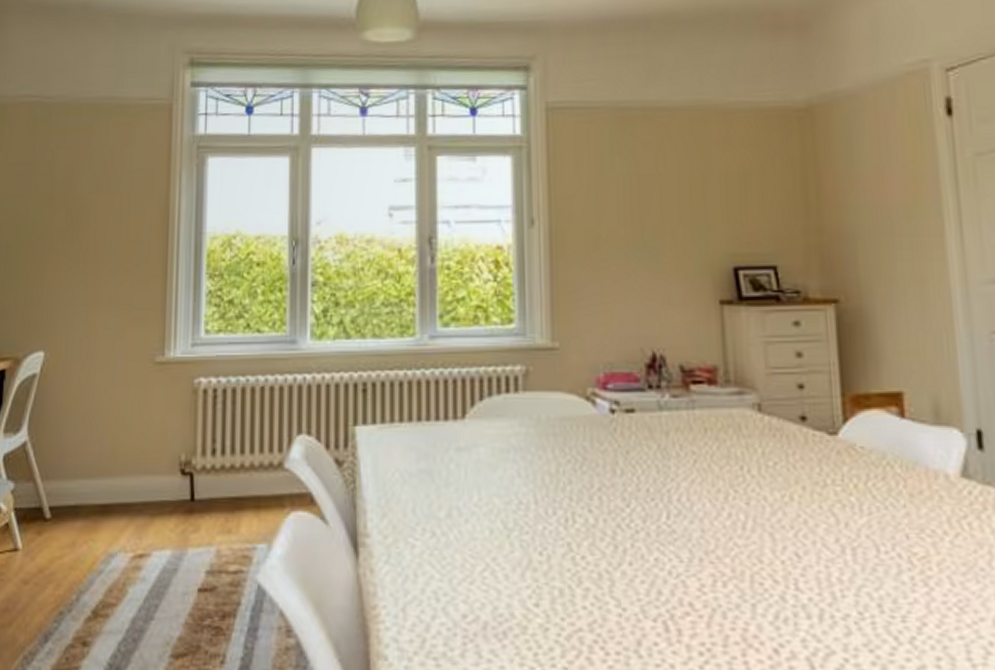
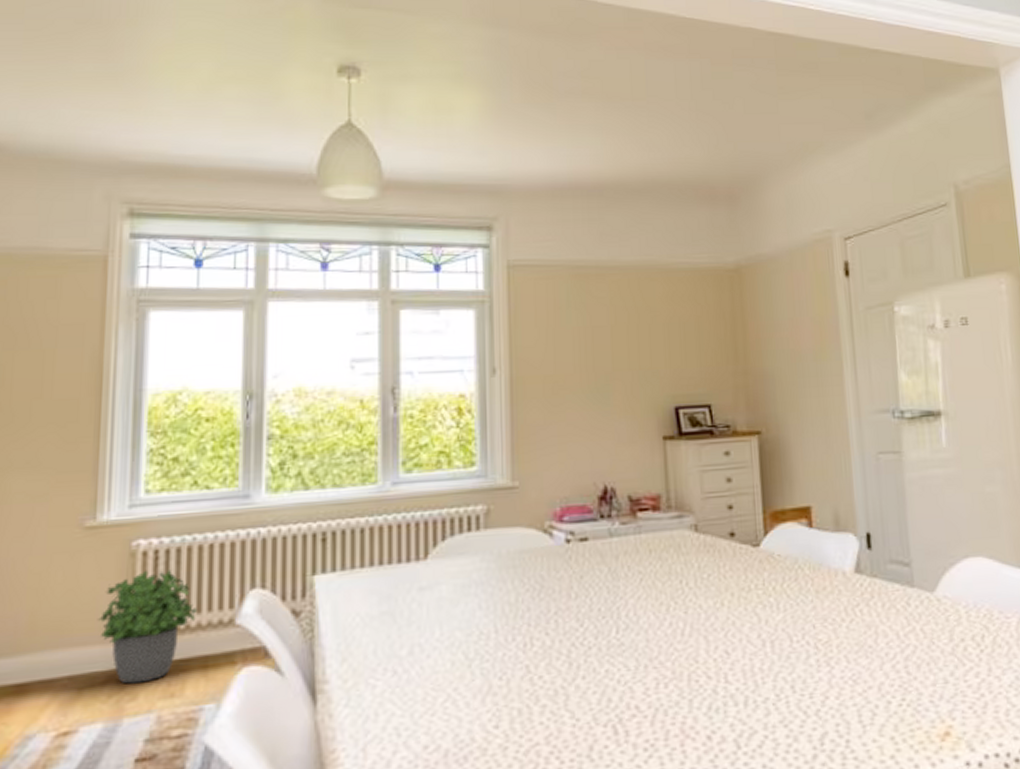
potted plant: none [166,407,251,516] -> present [97,570,198,684]

